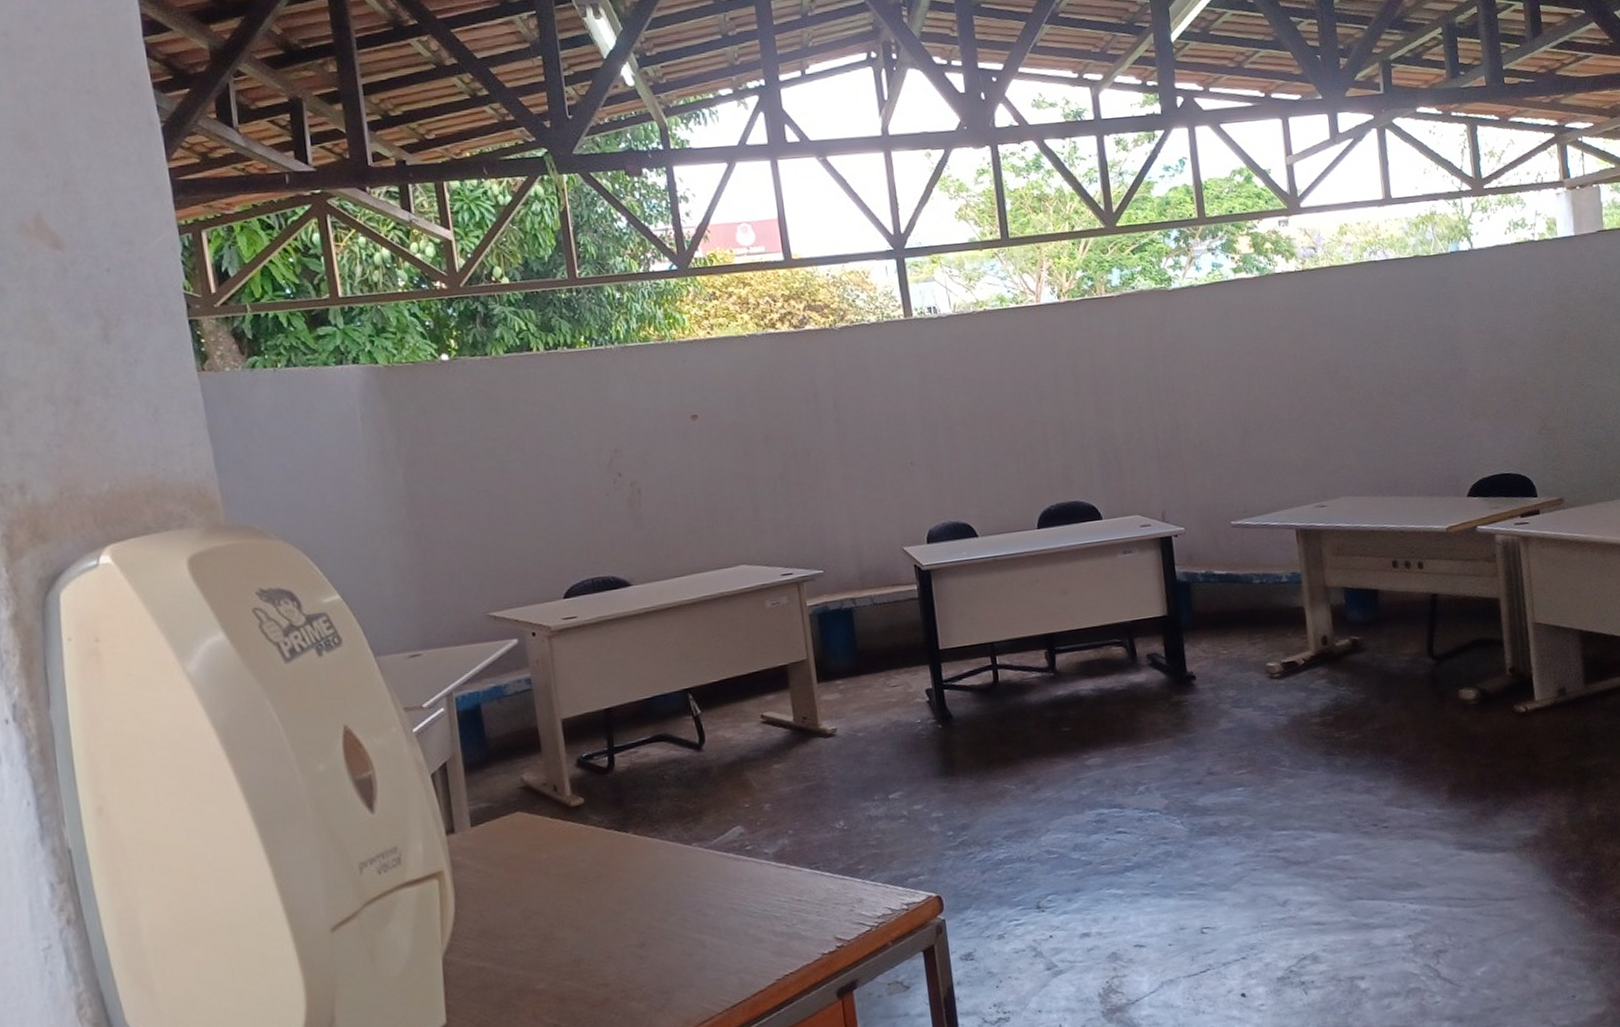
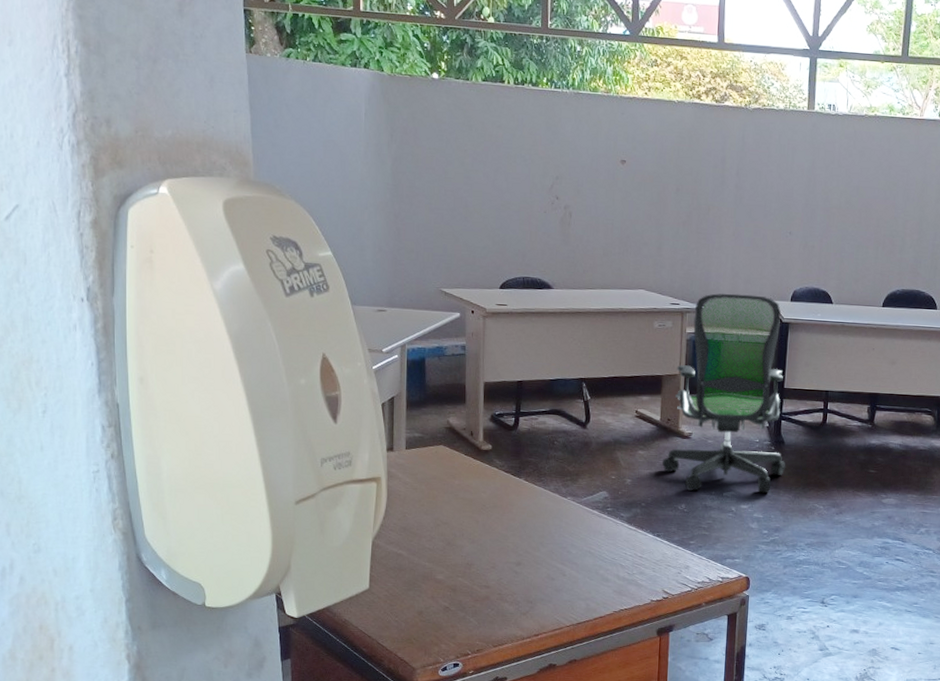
office chair: none [803,544,961,802] -> present [661,293,786,493]

